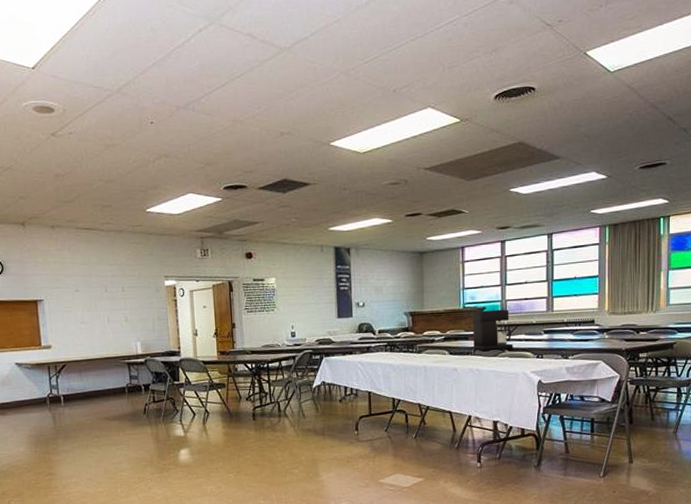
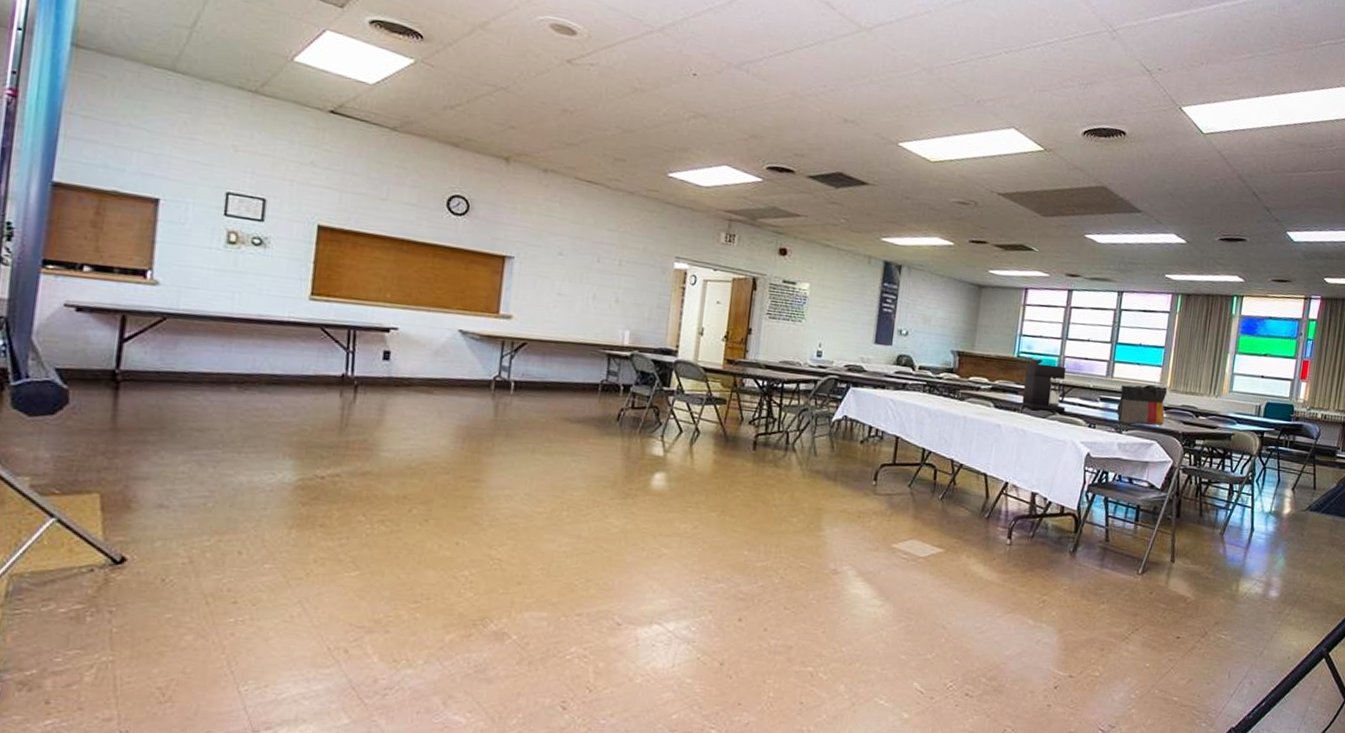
tote bag: none [561,311,607,349] -> present [1117,384,1168,426]

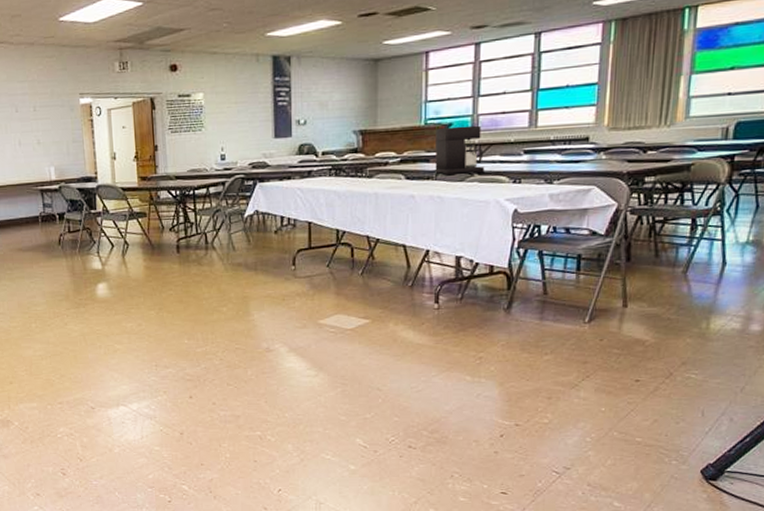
tote bag: present [1117,384,1168,426] -> none [545,126,606,173]

